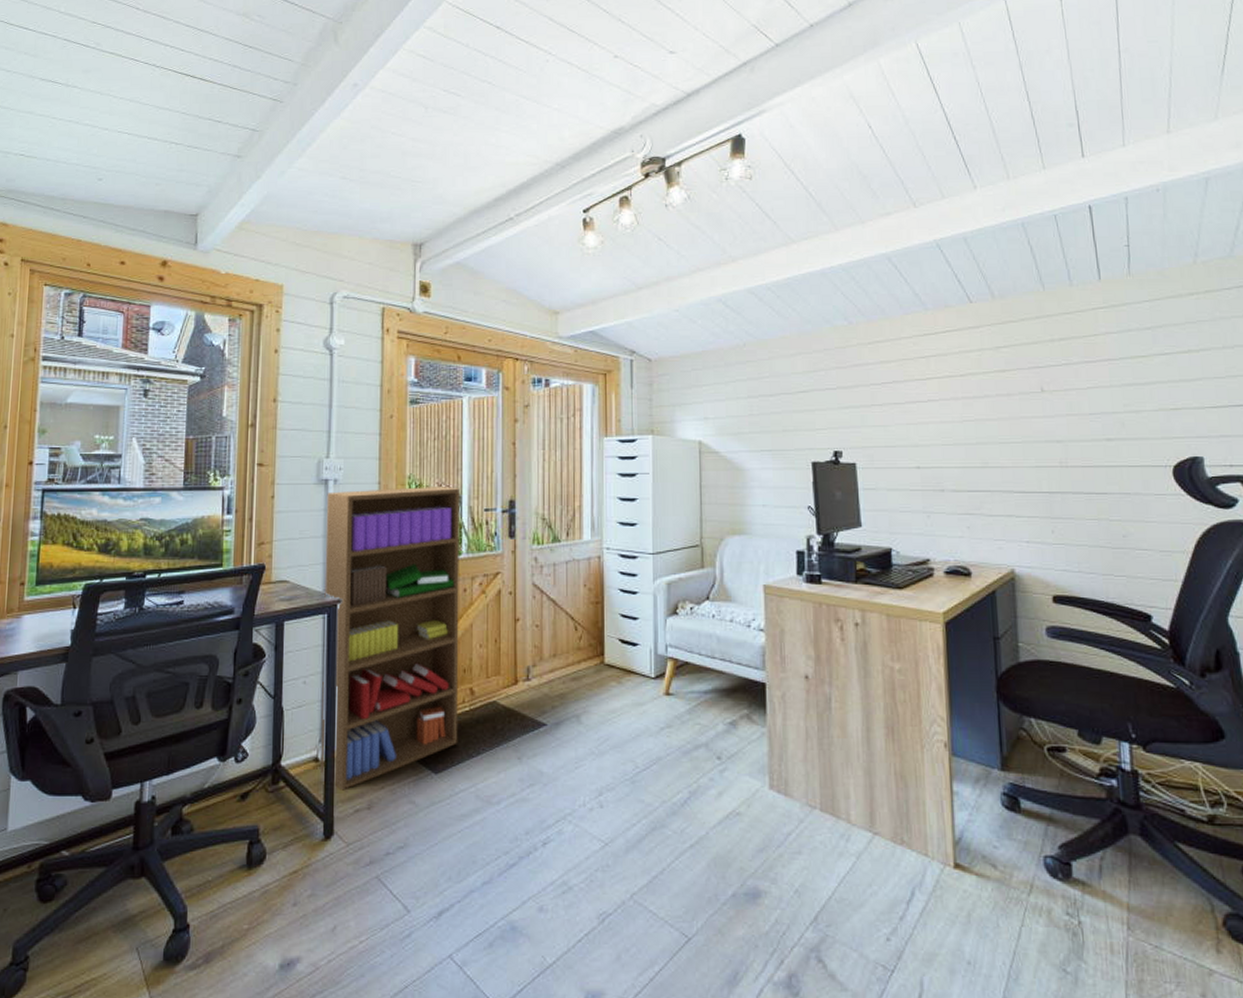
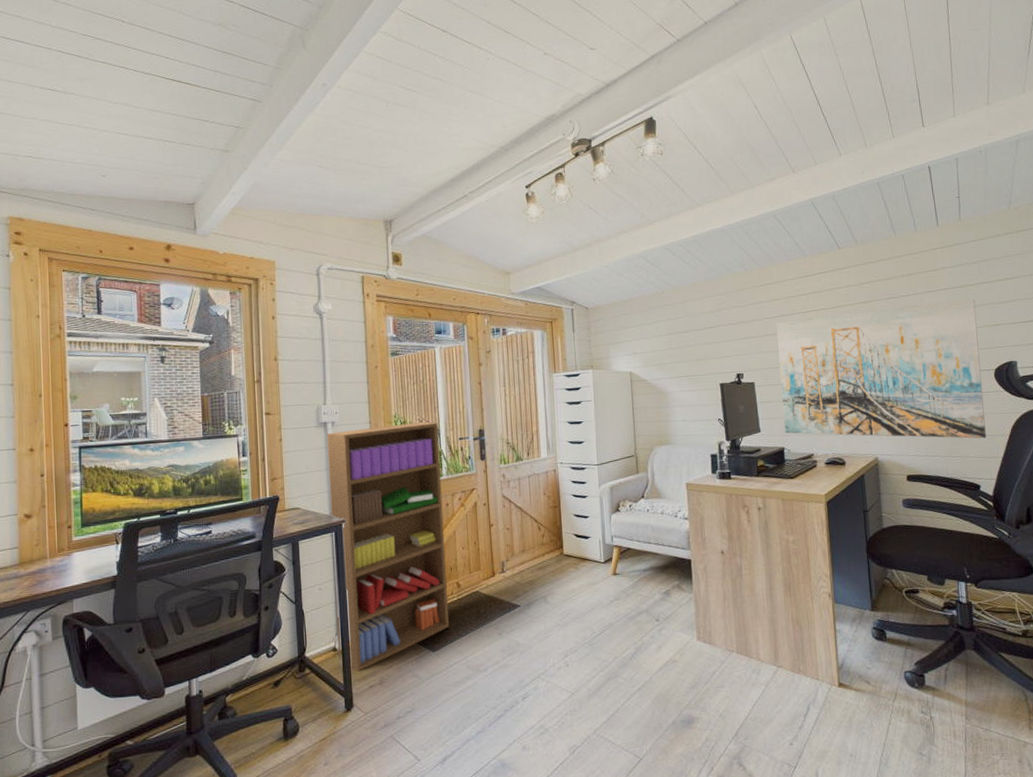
wall art: none [887,374,1161,555] -> present [777,298,986,439]

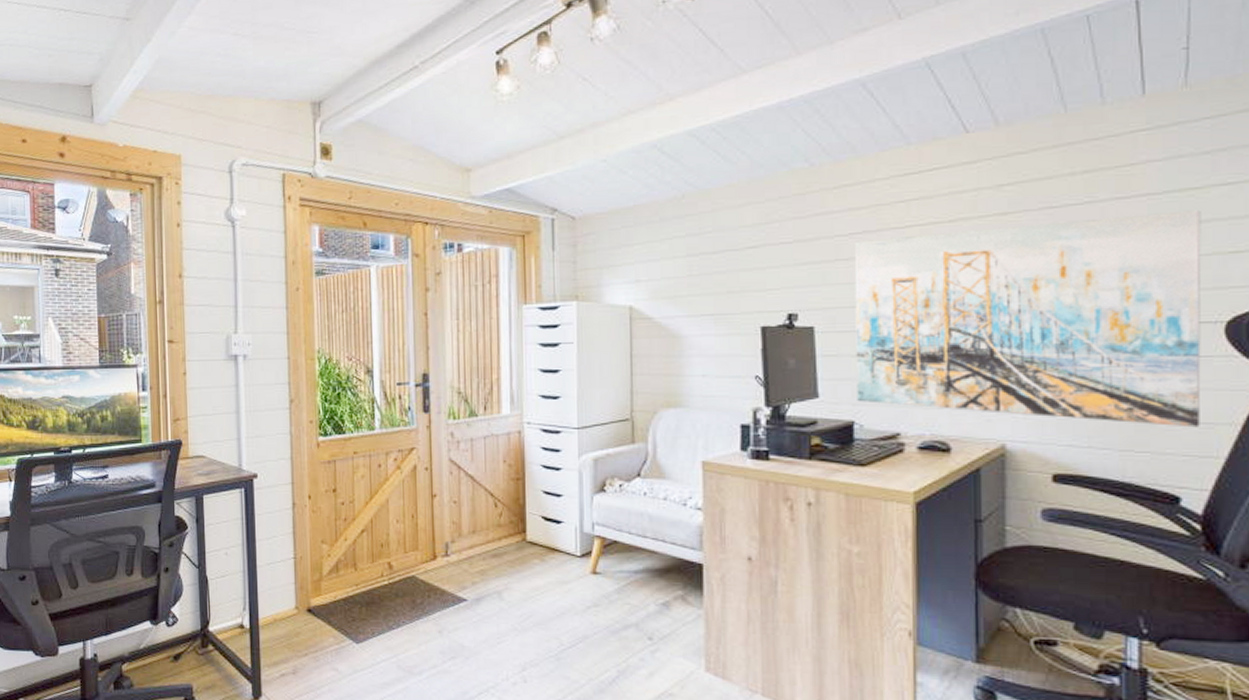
bookshelf: present [326,422,450,672] -> none [237,361,378,656]

